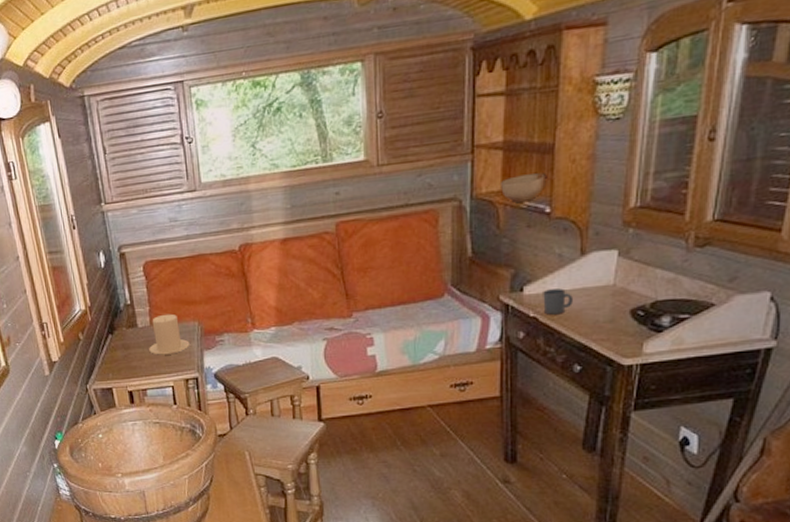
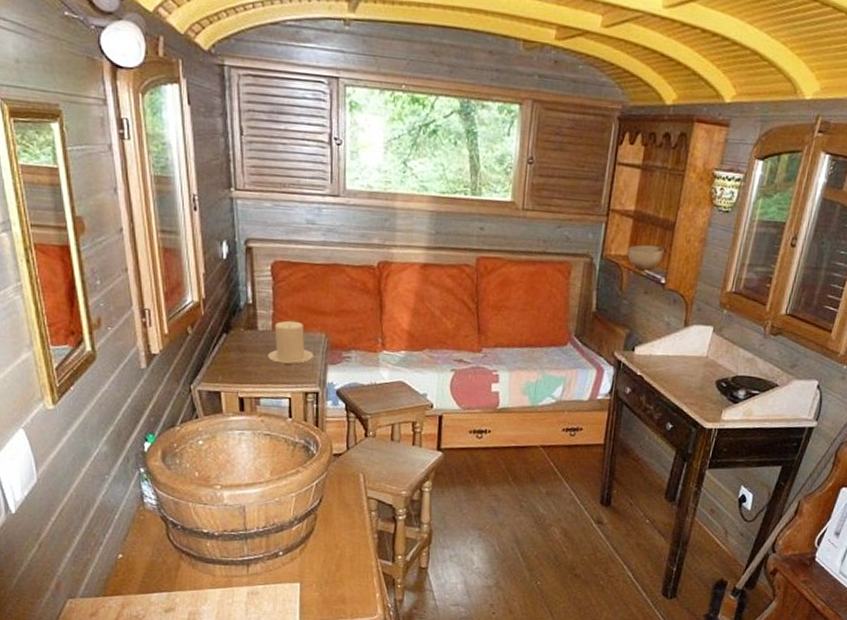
mug: present [543,288,573,316] -> none [649,352,673,378]

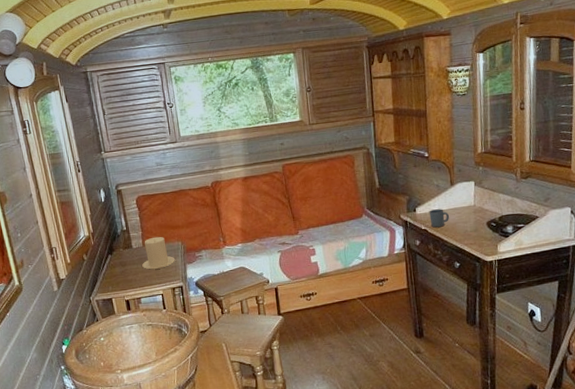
bowl: present [626,245,665,271] -> none [393,130,423,150]
mug: none [649,352,673,378] -> present [429,209,449,229]

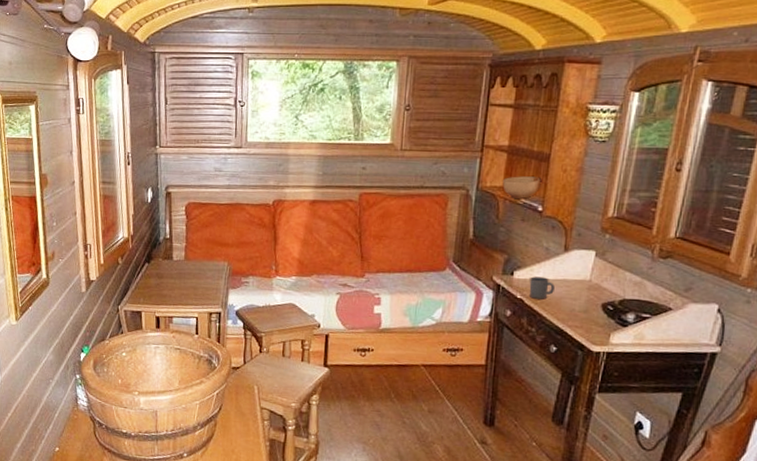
candle: present [142,236,175,270] -> none [180,251,218,289]
bowl: none [393,130,423,150] -> present [502,176,541,200]

